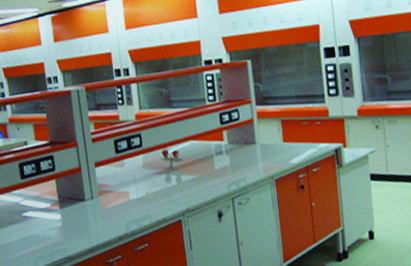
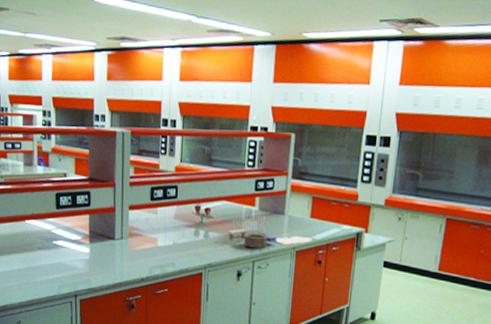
garden set: none [199,148,289,185] -> present [227,215,312,249]

